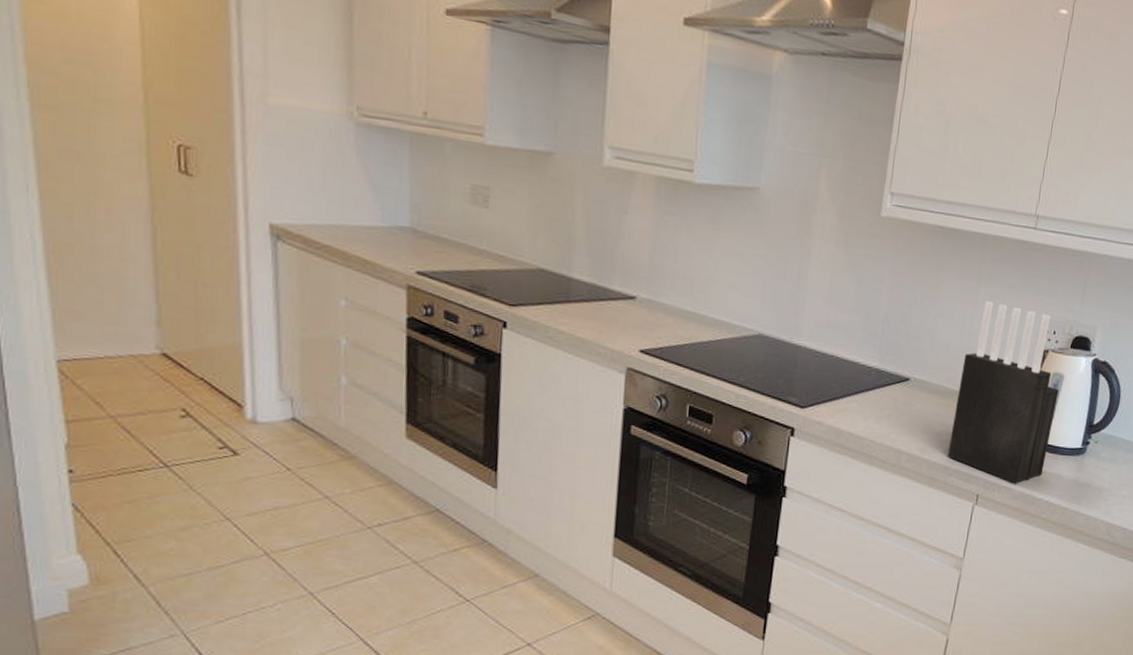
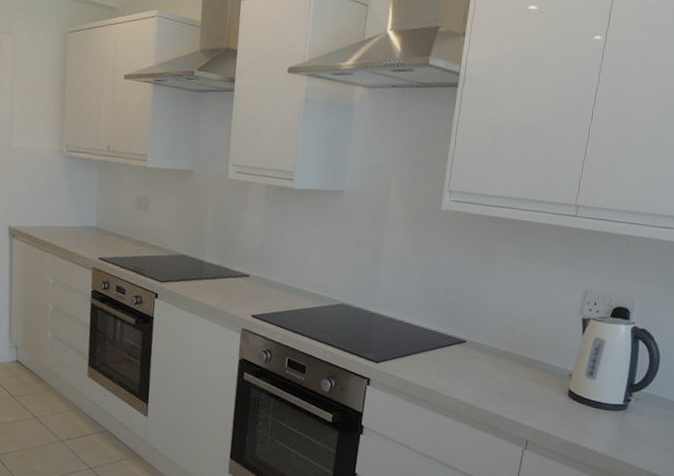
knife block: present [947,301,1059,484] -> none [499,277,601,433]

